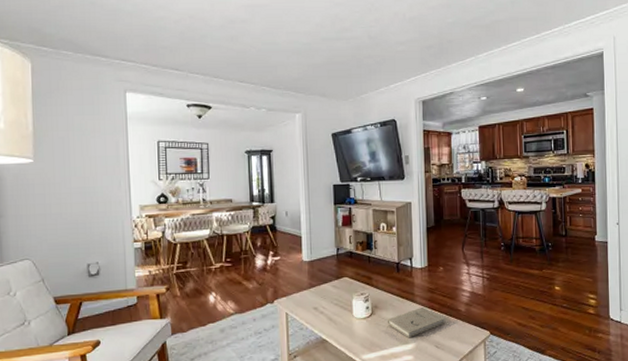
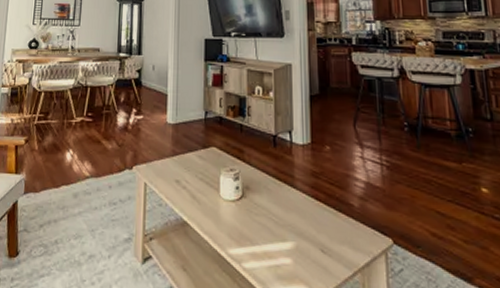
book: present [387,306,446,338] -> none [260,194,334,235]

